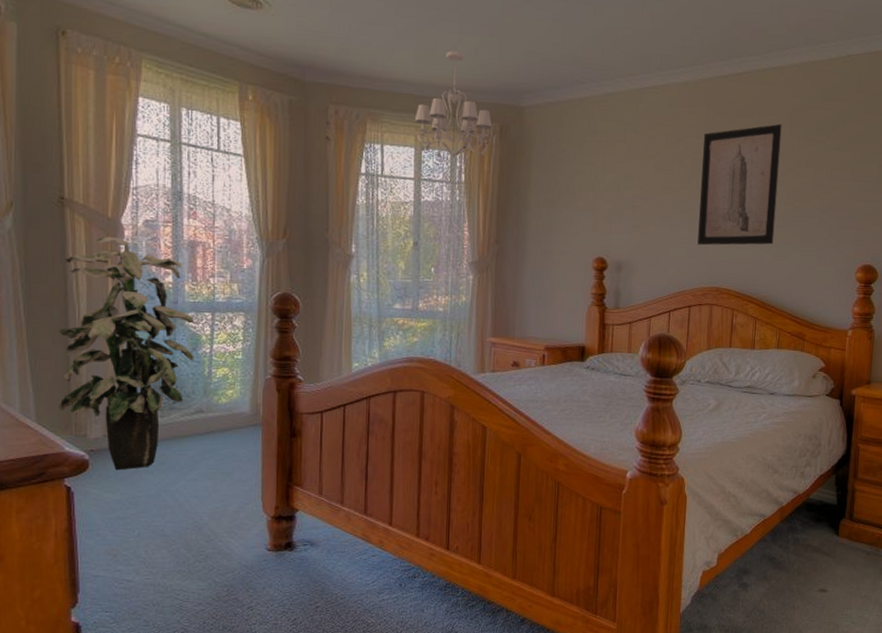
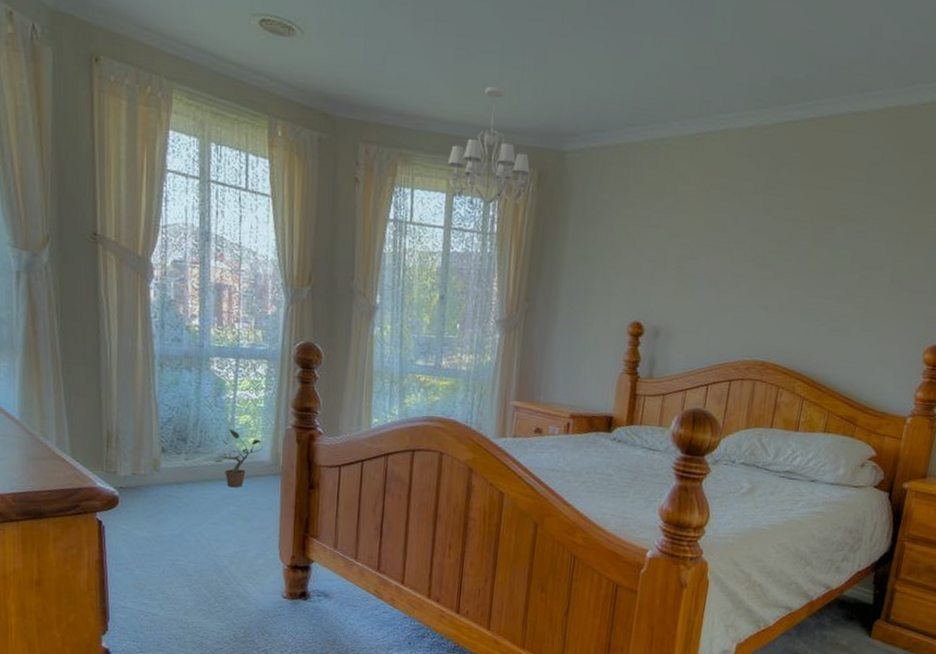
indoor plant: present [56,236,194,471] -> none [89,275,218,509]
potted plant: none [192,383,242,442] -> present [215,429,263,488]
wall art: present [697,123,782,246] -> none [745,179,856,317]

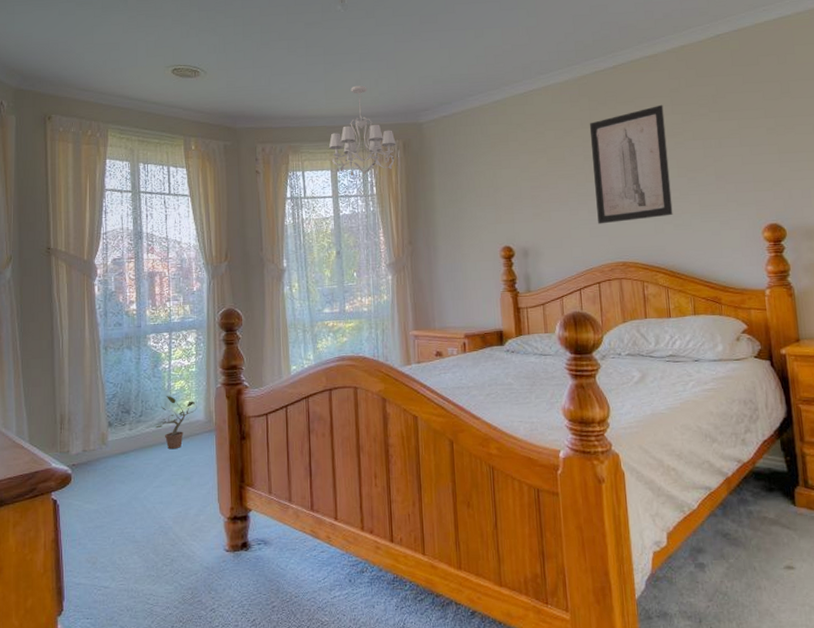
wall art: none [745,179,856,317] -> present [589,104,673,224]

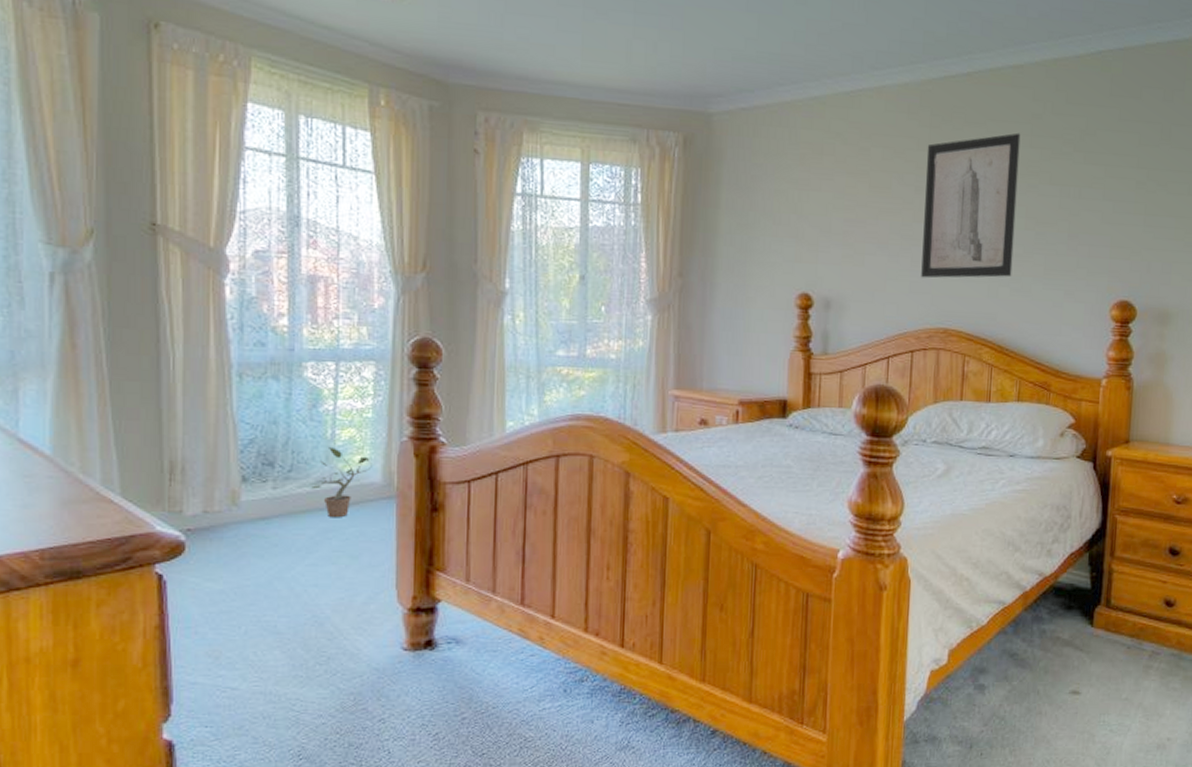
chandelier: present [328,85,396,177] -> none [580,46,674,176]

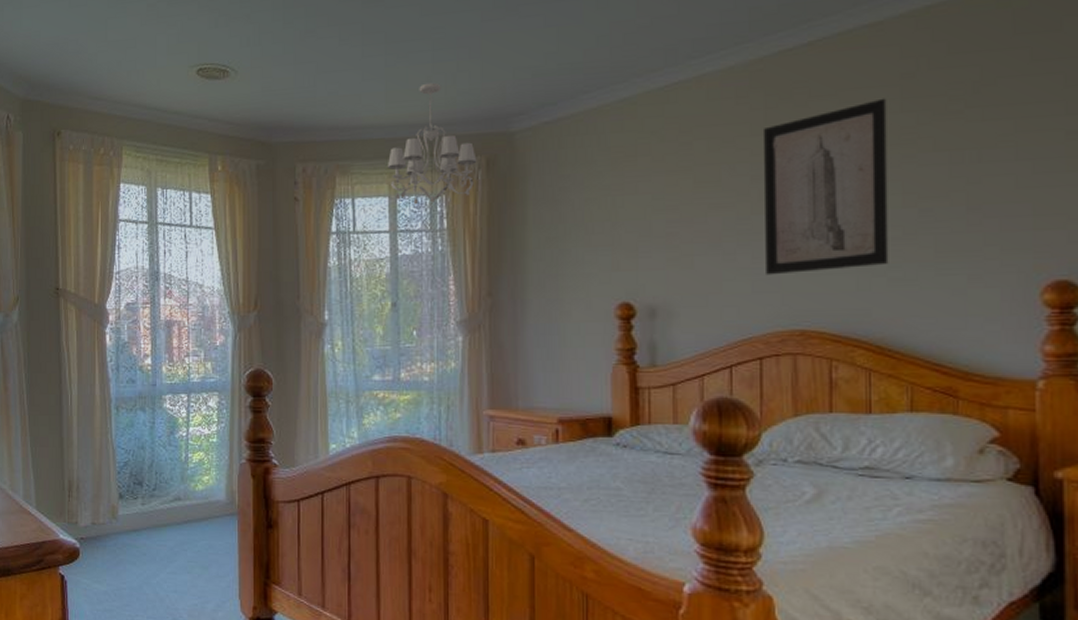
potted plant: present [311,447,372,518] -> none [171,469,217,532]
chandelier: none [580,46,674,176] -> present [387,82,477,205]

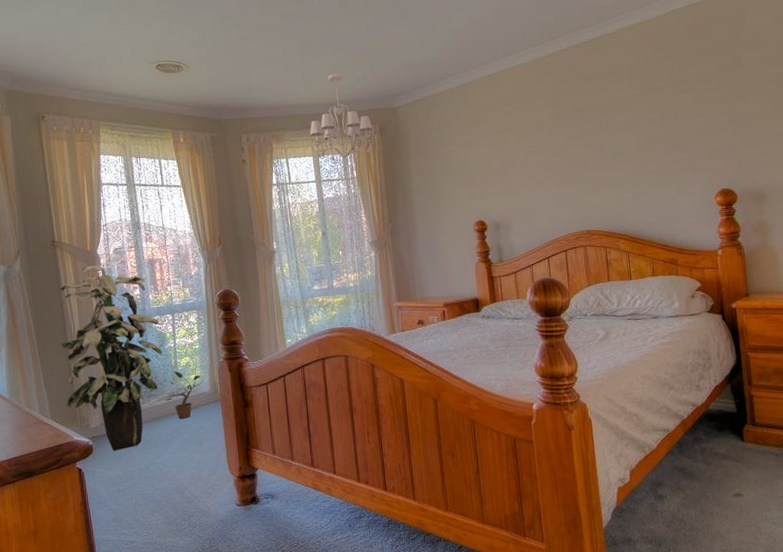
indoor plant: none [52,322,172,560] -> present [59,265,163,451]
potted plant: none [171,469,217,532] -> present [166,371,203,419]
wall art: present [762,98,889,276] -> none [553,80,633,197]

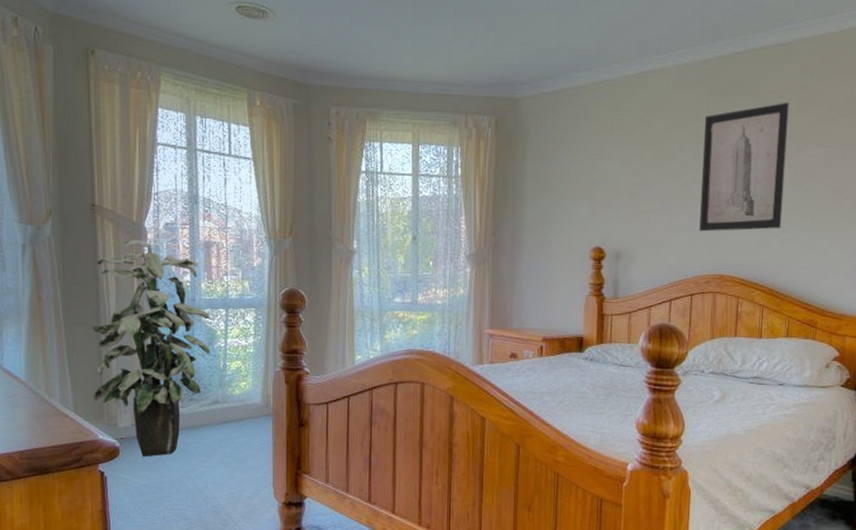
potted plant: present [166,371,203,419] -> none [209,376,254,431]
chandelier: present [309,73,373,161] -> none [411,47,488,153]
wall art: none [553,80,633,197] -> present [699,102,789,232]

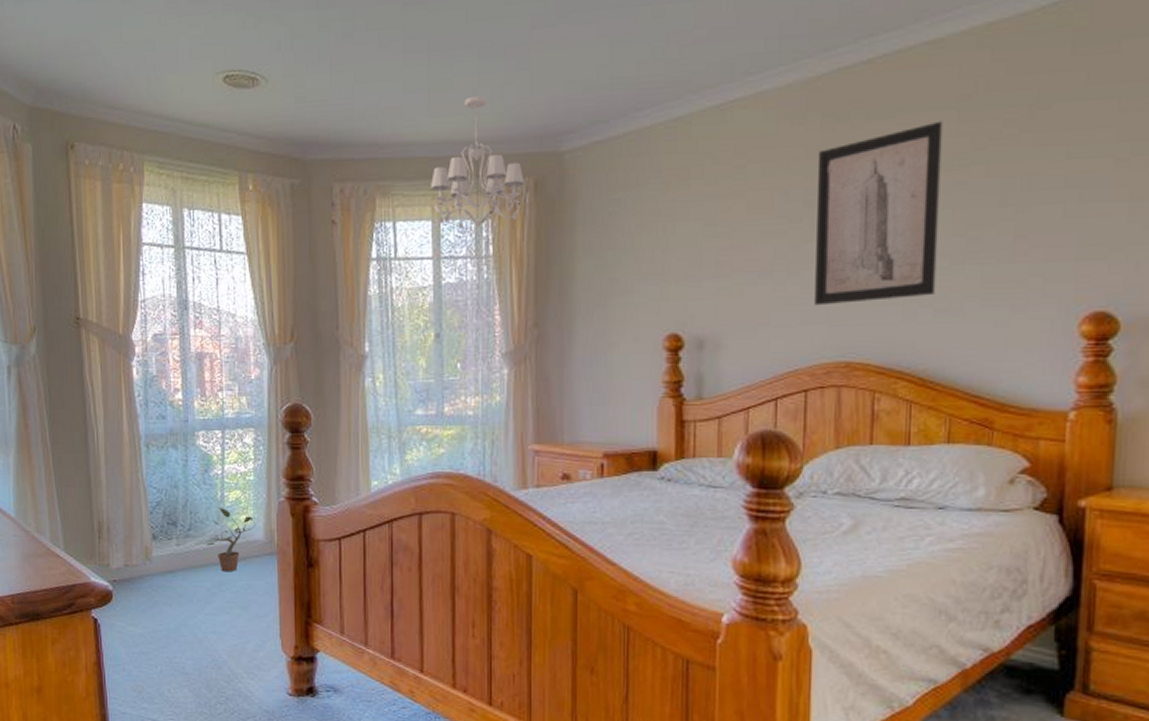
indoor plant: present [90,239,211,457] -> none [78,354,206,603]
potted plant: none [209,376,254,431] -> present [207,508,255,572]
chandelier: none [411,47,488,153] -> present [430,96,525,230]

